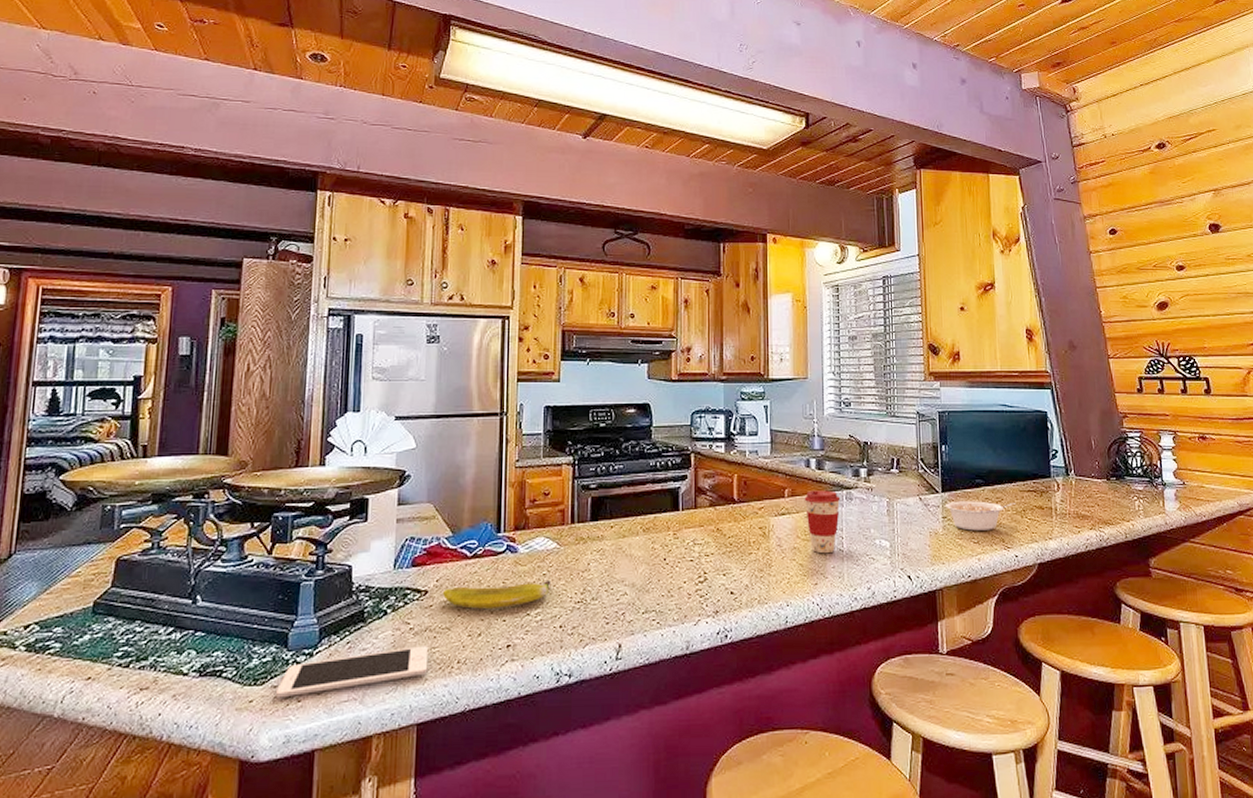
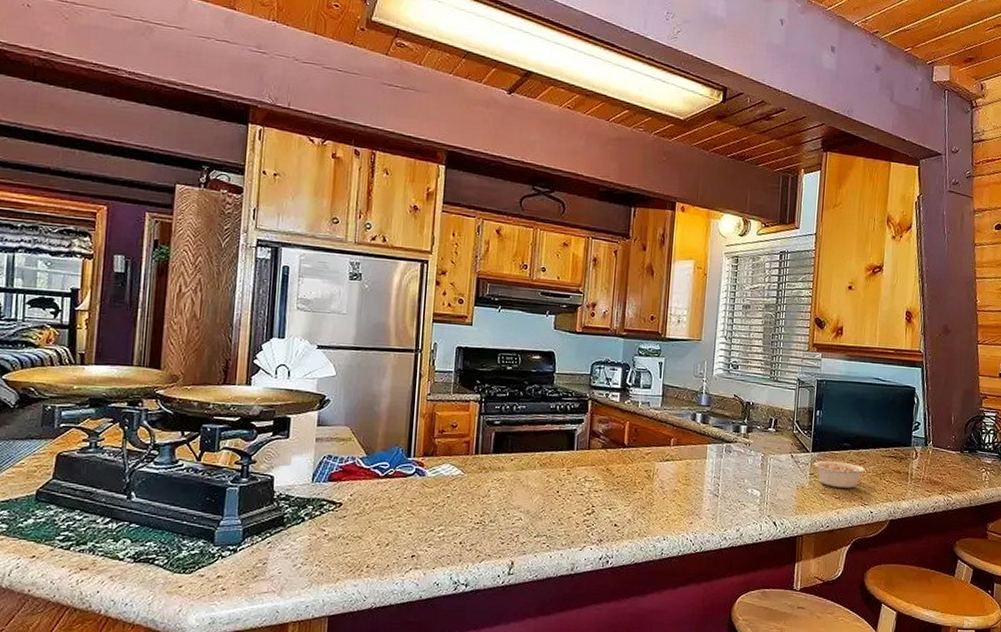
cell phone: present [275,646,429,698] -> none [202,550,341,586]
banana: present [443,581,552,609] -> none [356,501,454,523]
coffee cup: present [804,490,841,554] -> none [687,441,721,498]

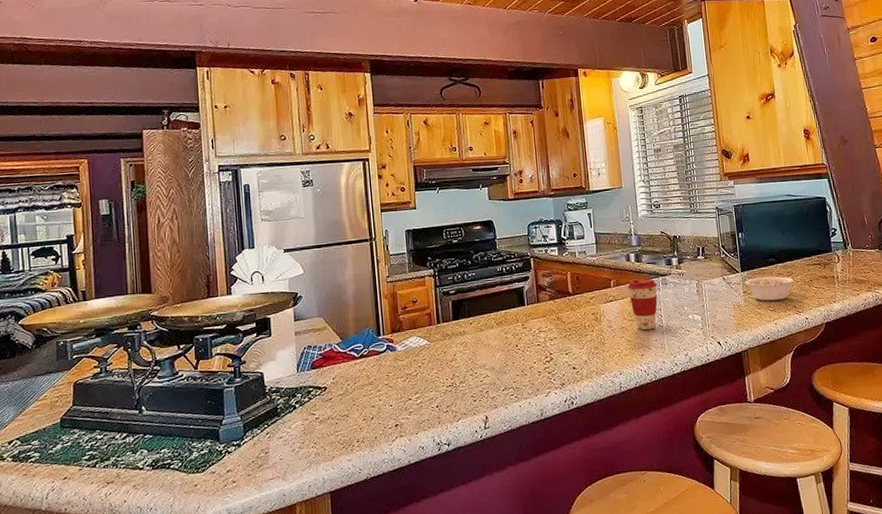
coffee cup: none [687,441,721,498] -> present [627,278,658,331]

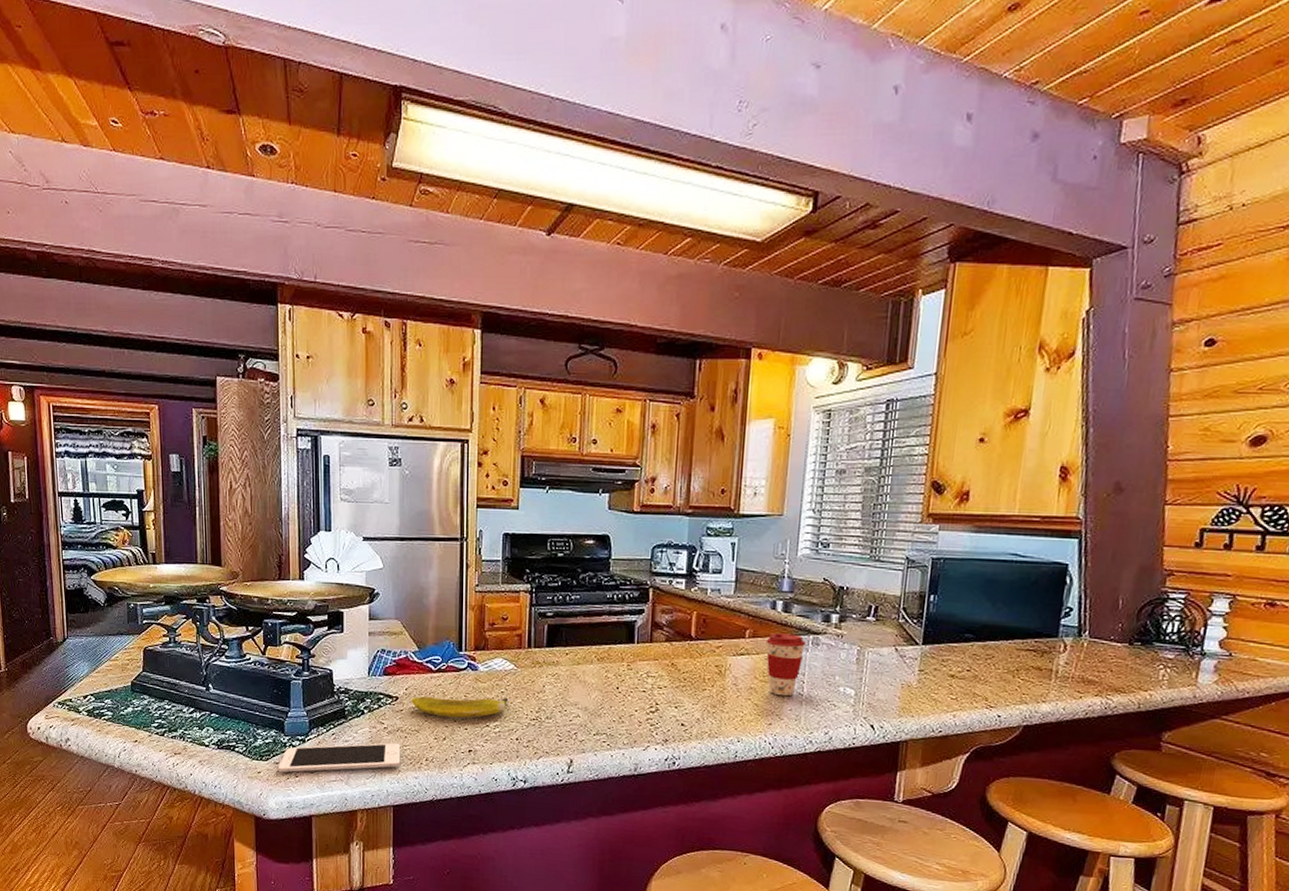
cell phone: none [214,431,334,481] -> present [277,743,401,773]
banana: none [339,371,426,399] -> present [412,695,509,718]
legume: present [745,275,803,301] -> none [925,654,1008,688]

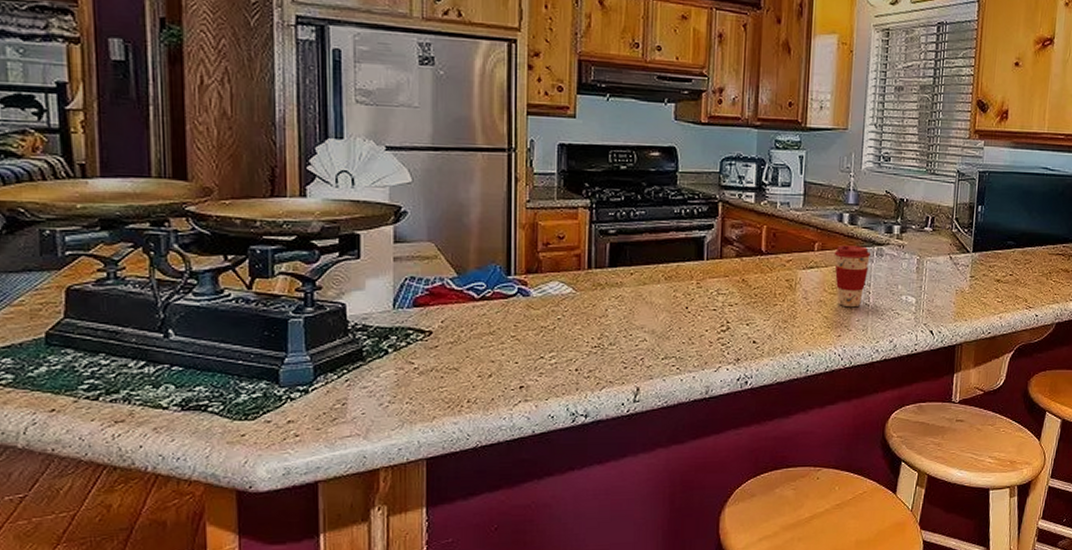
cell phone: present [277,743,401,773] -> none [269,385,436,433]
banana: present [412,695,509,718] -> none [449,325,567,350]

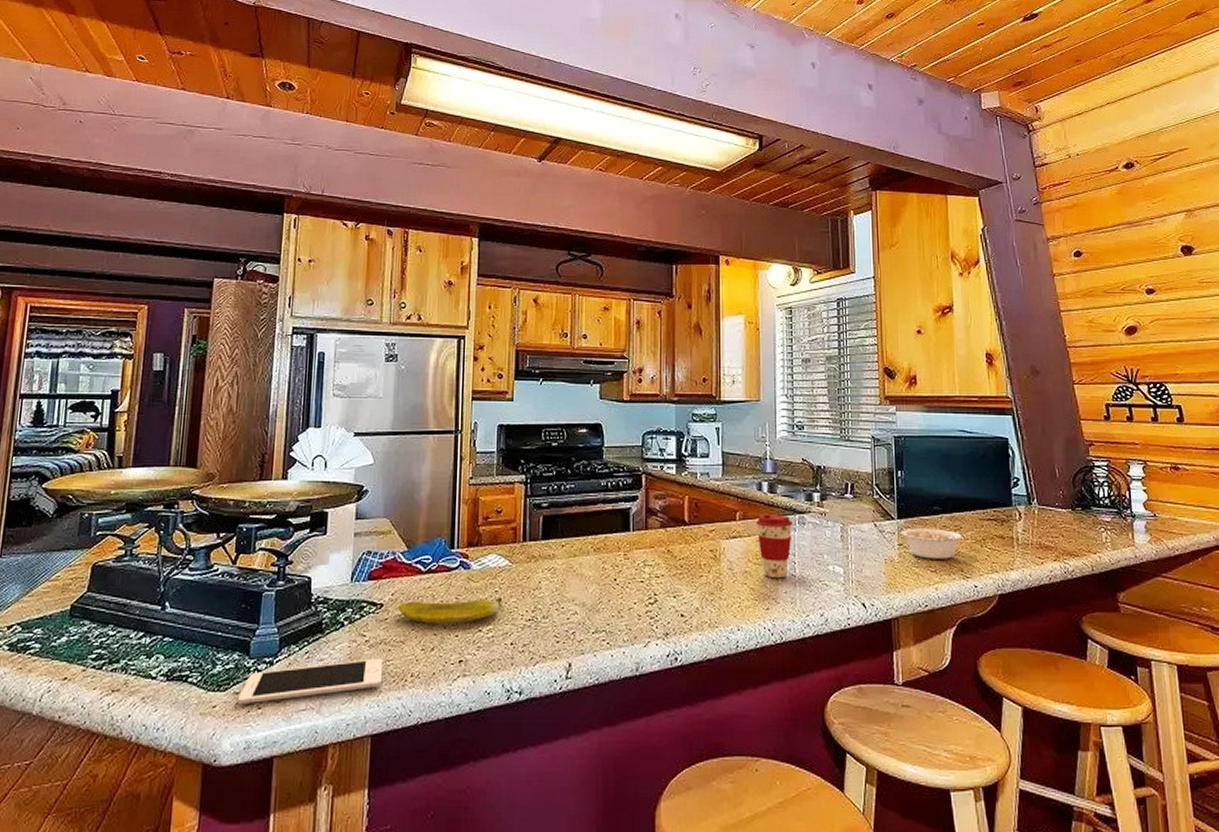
cell phone: none [269,385,436,433] -> present [237,658,384,705]
banana: none [449,325,567,350] -> present [398,598,503,623]
legume: none [975,261,1043,291] -> present [902,528,974,559]

